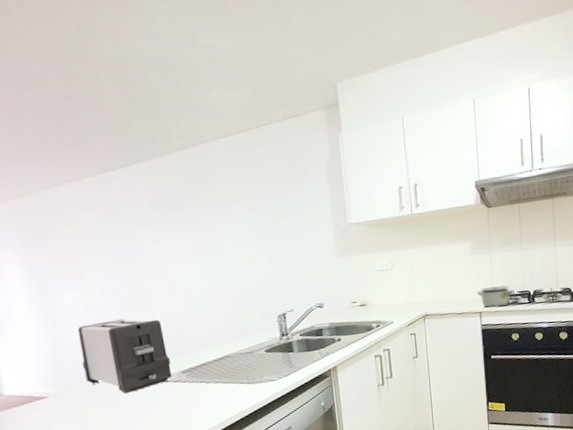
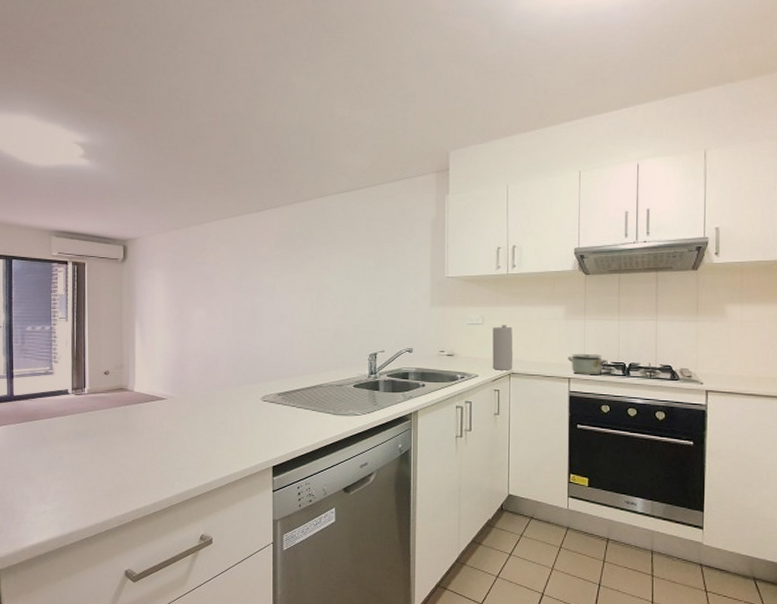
toaster: present [77,319,172,393] -> none [199,339,269,406]
paper towel holder: none [402,267,427,314] -> present [492,325,513,370]

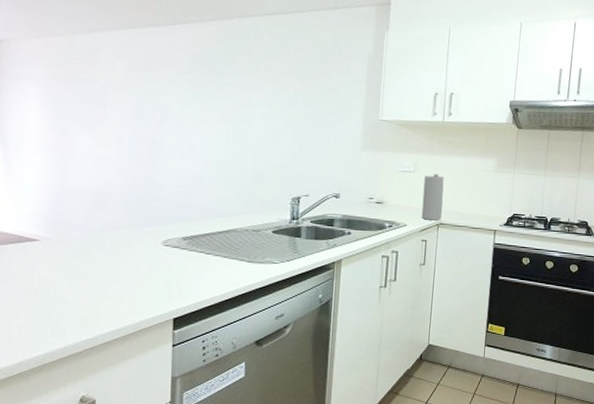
saucepan: present [567,353,607,376] -> none [495,206,531,229]

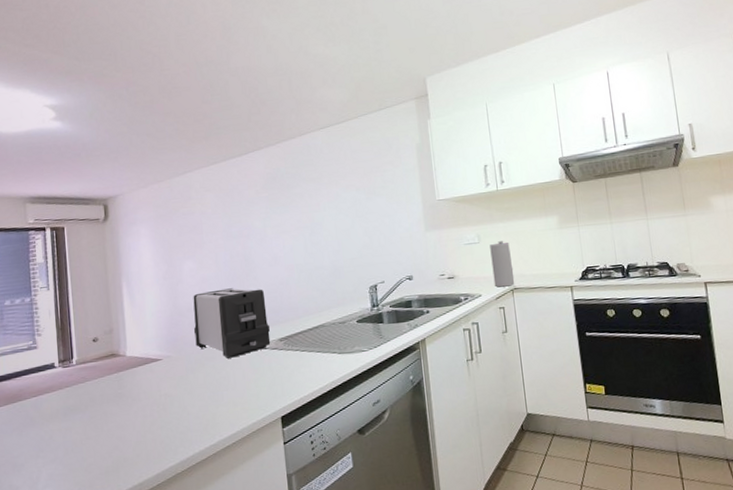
toaster: none [83,173,173,250] -> present [193,288,271,359]

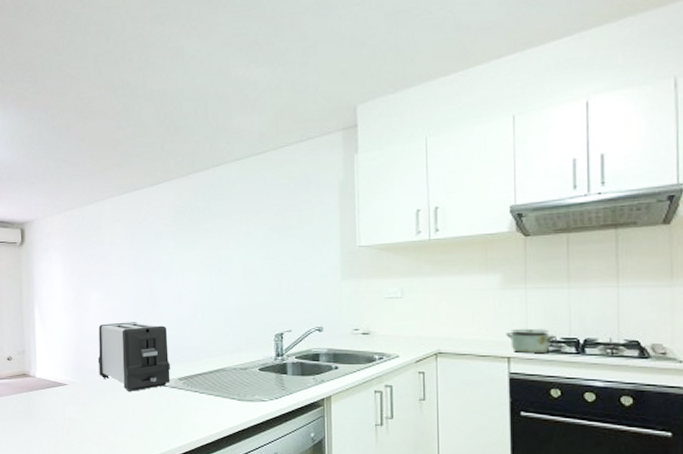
paper towel holder: present [490,241,515,287] -> none [414,298,440,350]
saucepan: none [567,259,605,282] -> present [506,328,555,354]

